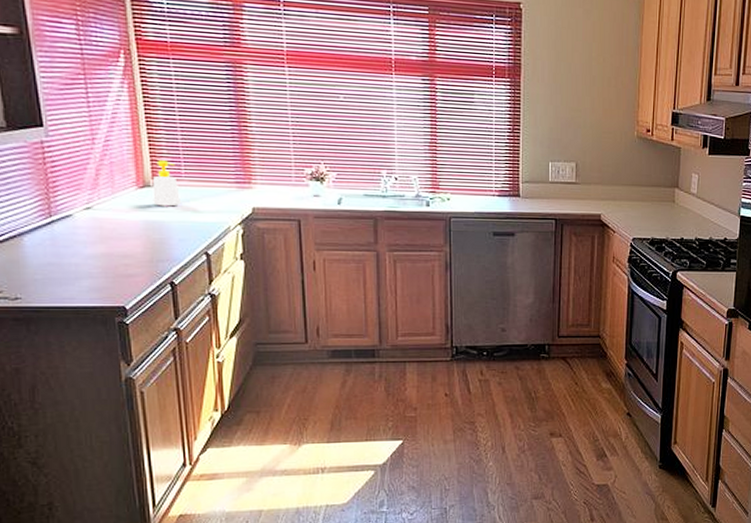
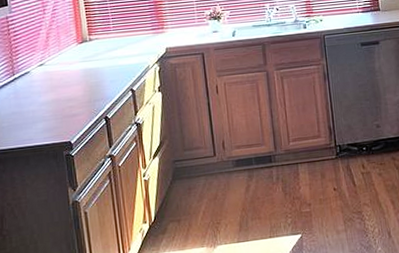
soap bottle: present [152,160,181,207] -> none [88,19,111,56]

